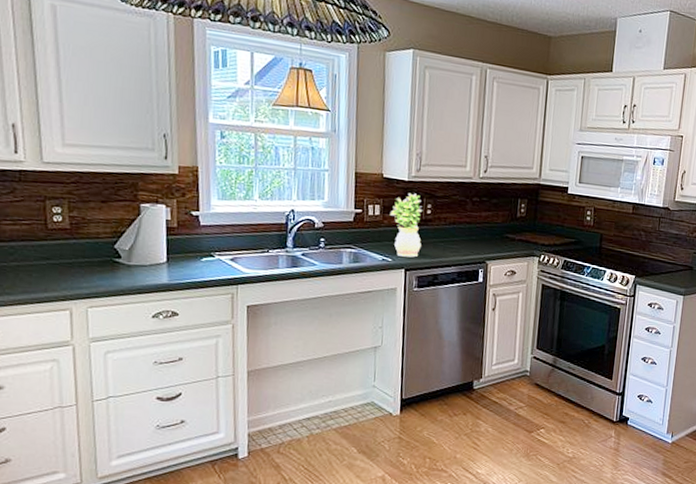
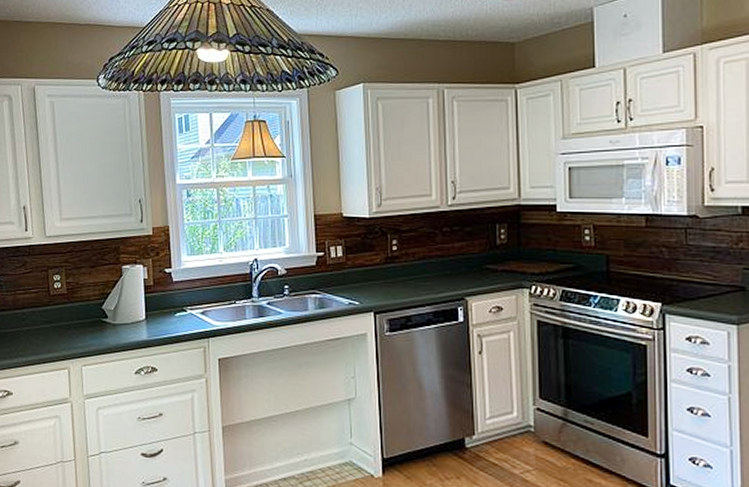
potted plant: present [389,192,423,258] -> none [352,230,389,299]

